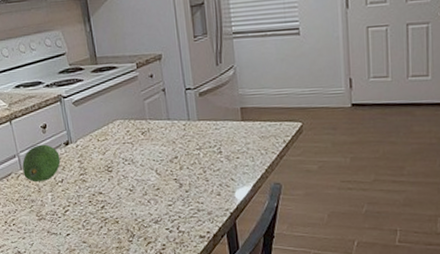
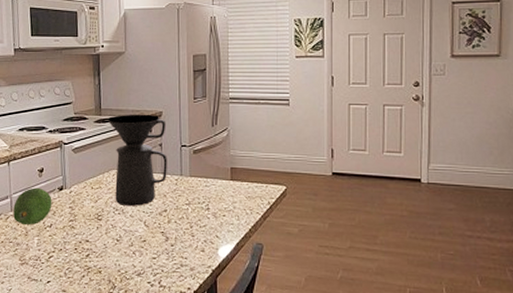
coffee maker: none [105,58,174,156] -> present [108,114,167,206]

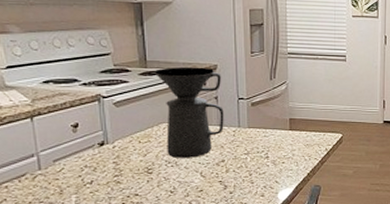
fruit: present [13,187,52,226] -> none [42,144,92,184]

